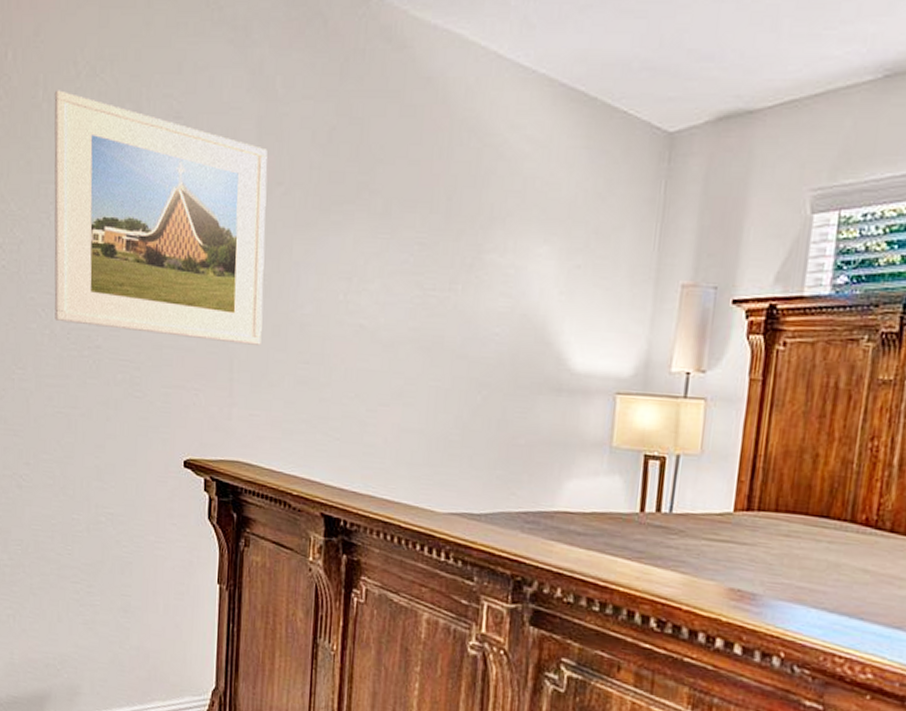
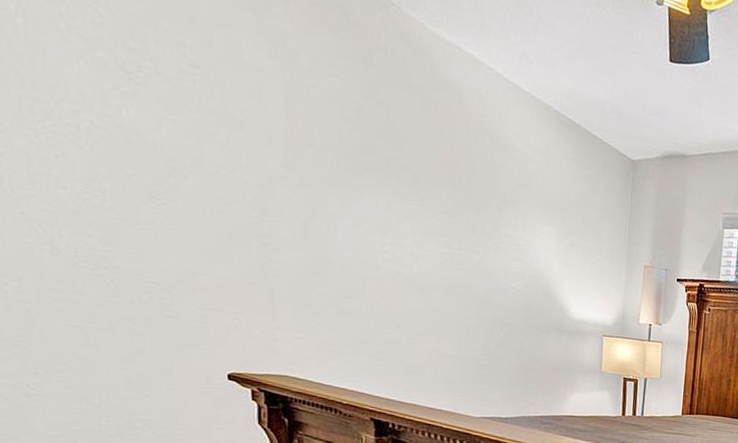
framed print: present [54,90,268,345] -> none [31,8,302,280]

